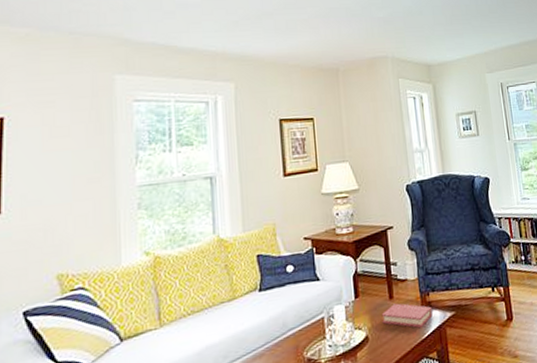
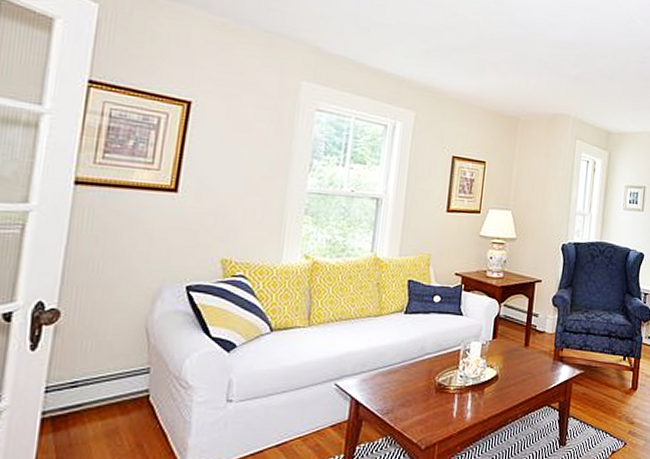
book: present [381,303,433,328] -> none [513,351,563,379]

